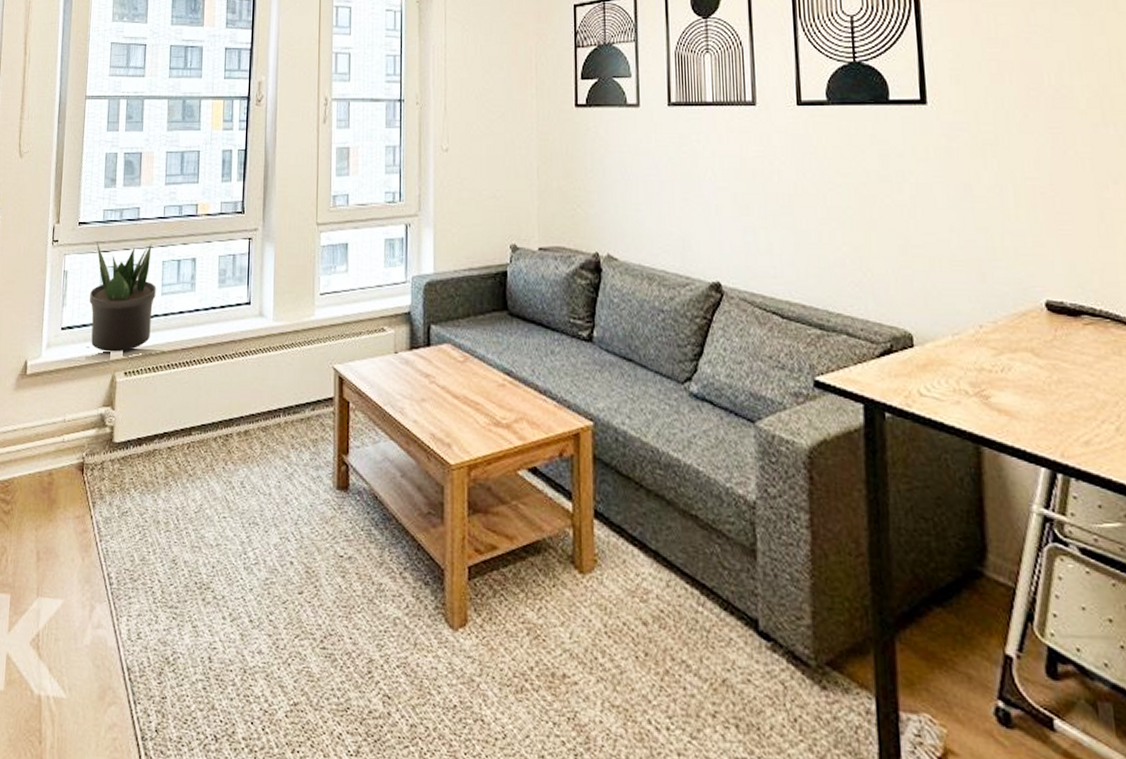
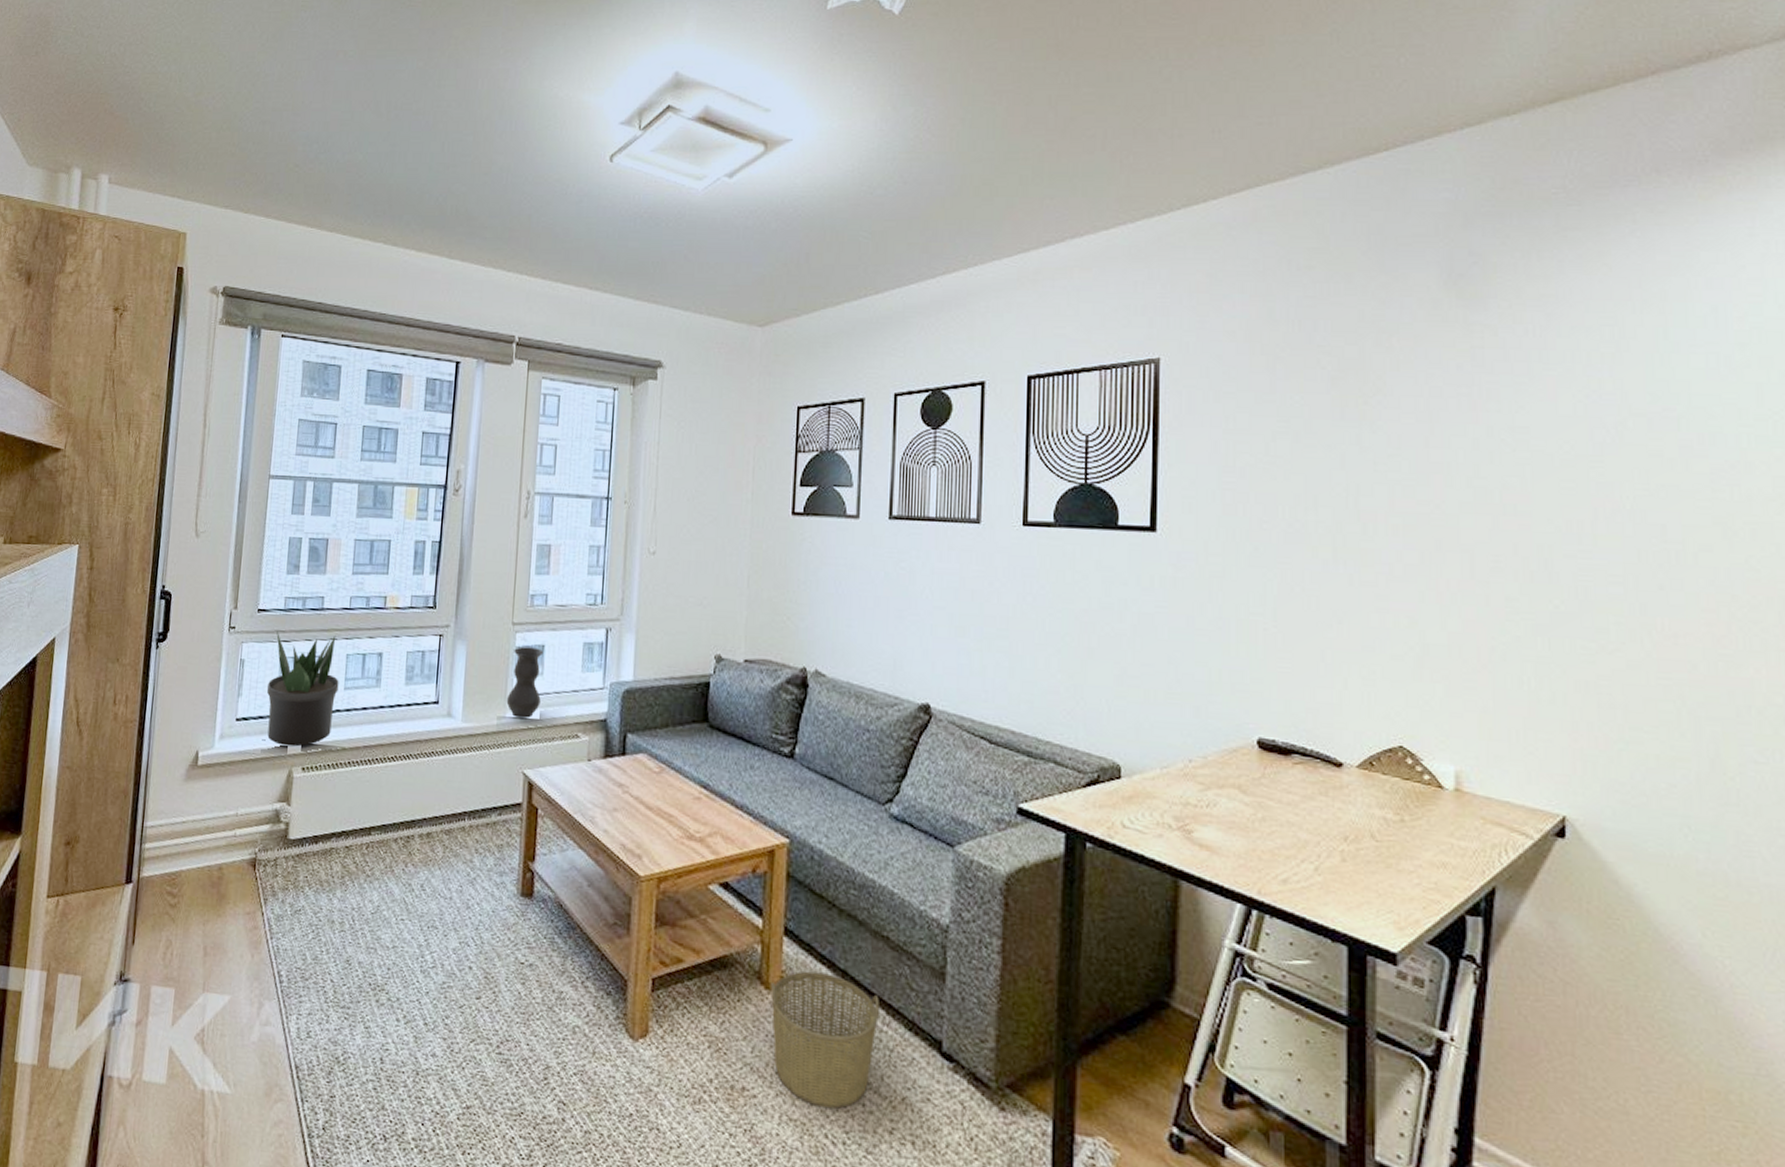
vase: none [314,246,348,316] -> present [506,646,544,719]
basket: none [585,553,693,693] -> present [770,971,879,1109]

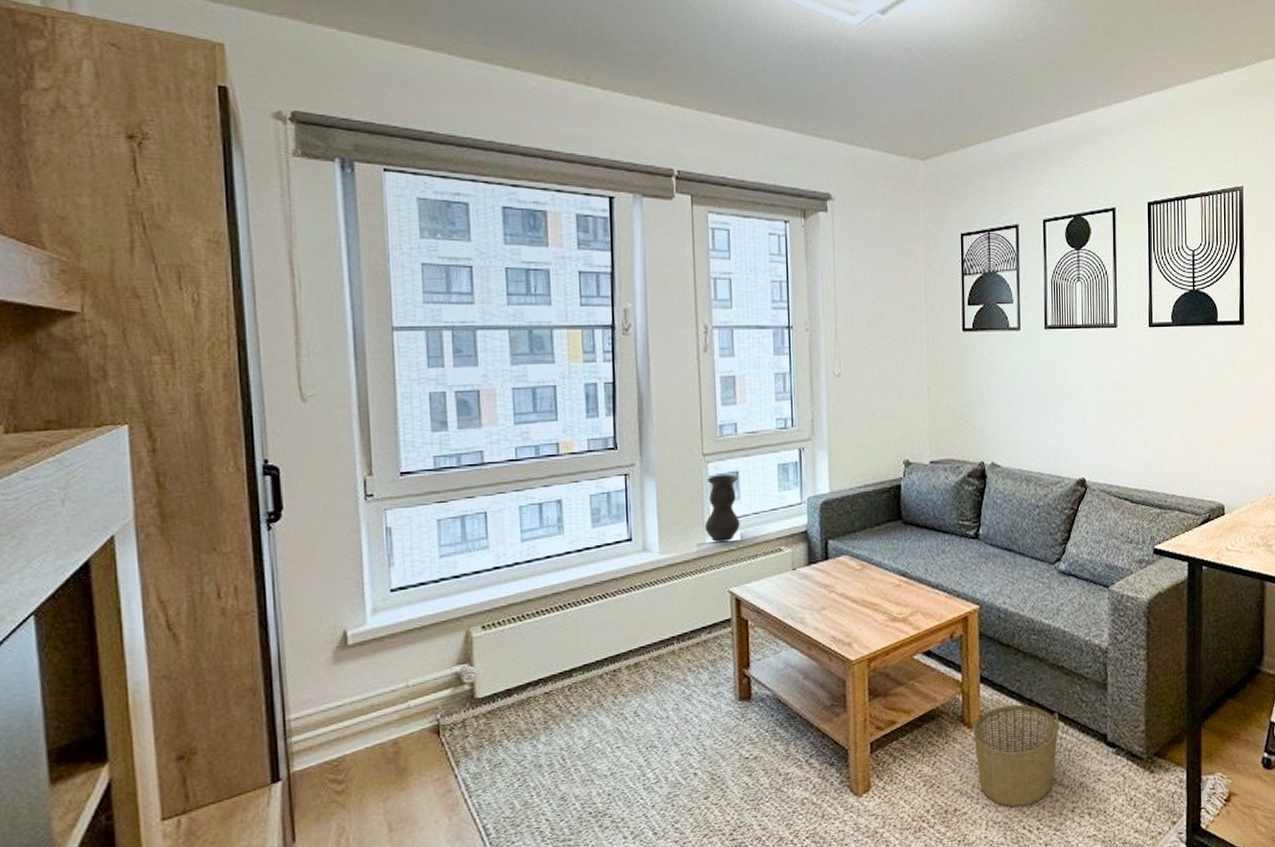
planter: present [267,630,339,747] -> none [426,489,514,608]

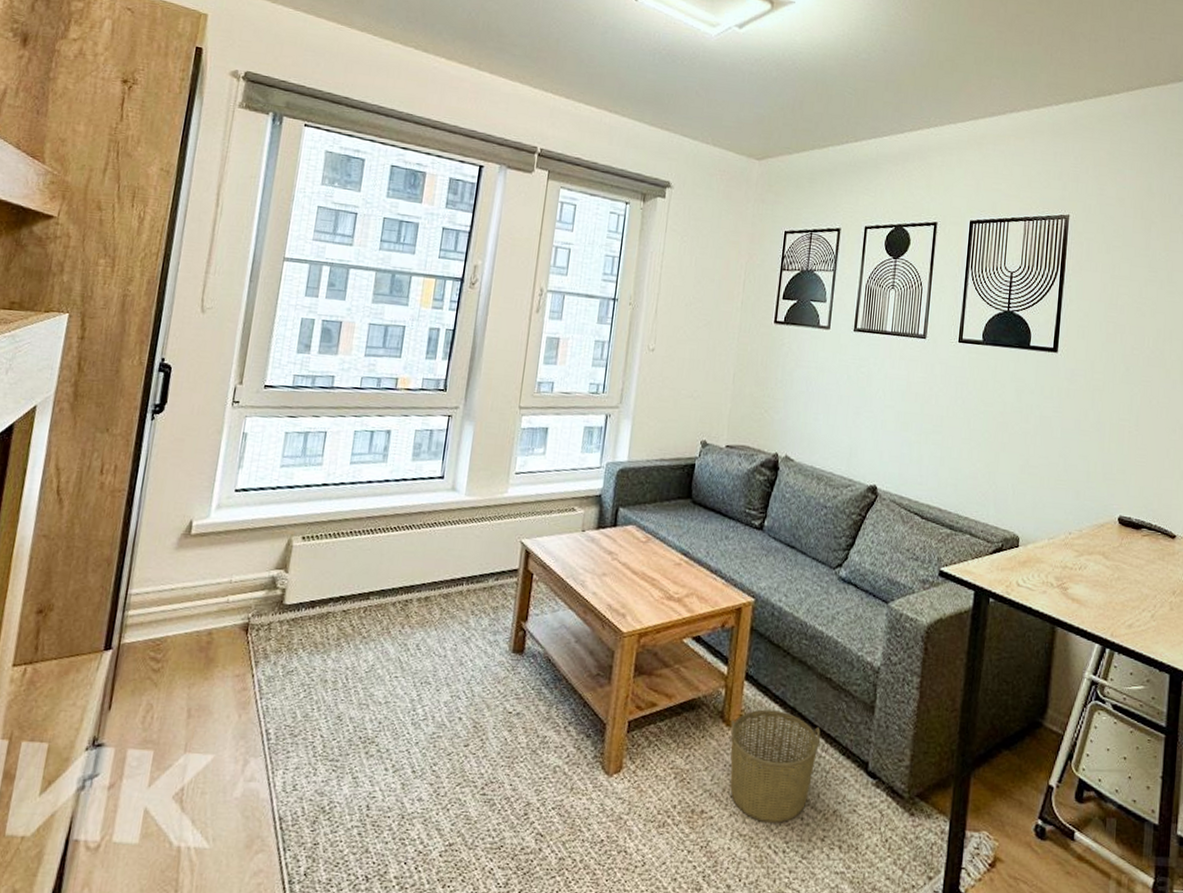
vase: present [704,474,740,543] -> none [509,428,547,494]

